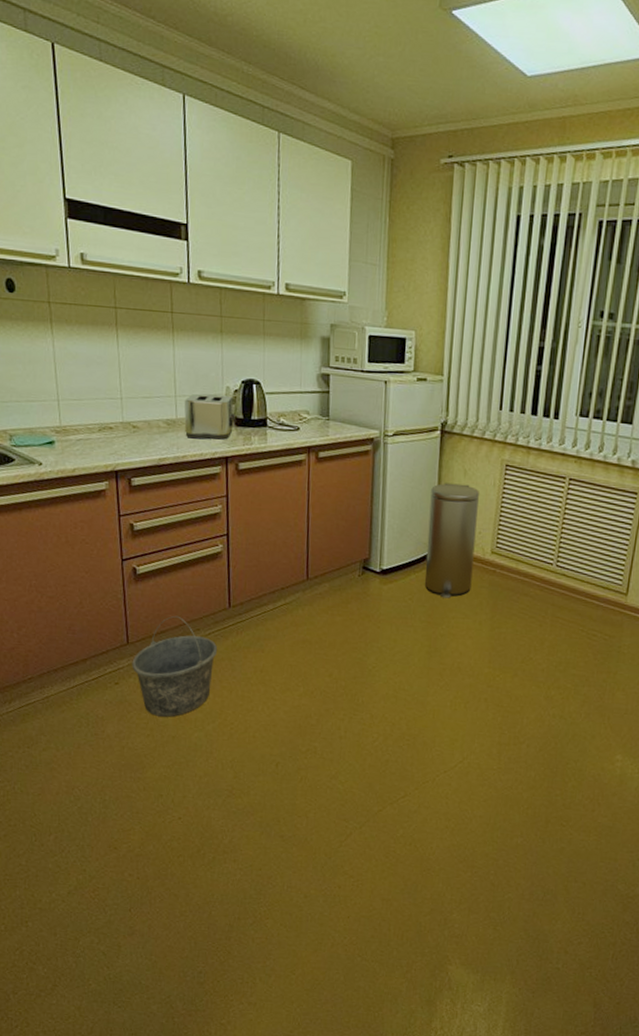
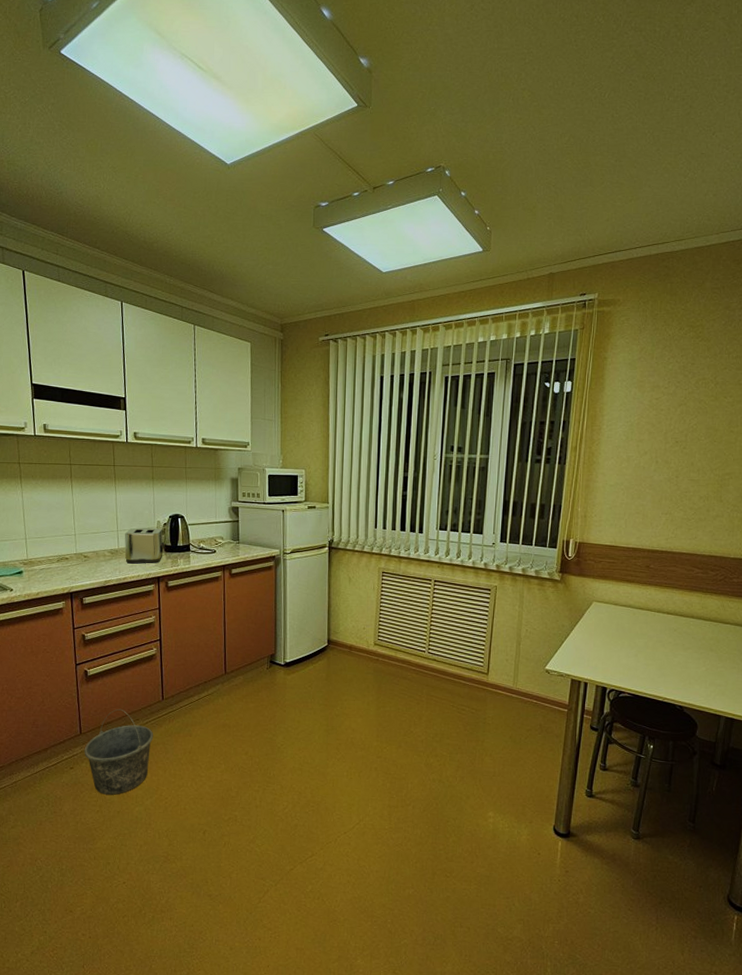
pedal bin: present [424,483,479,599] -> none [320,589,362,684]

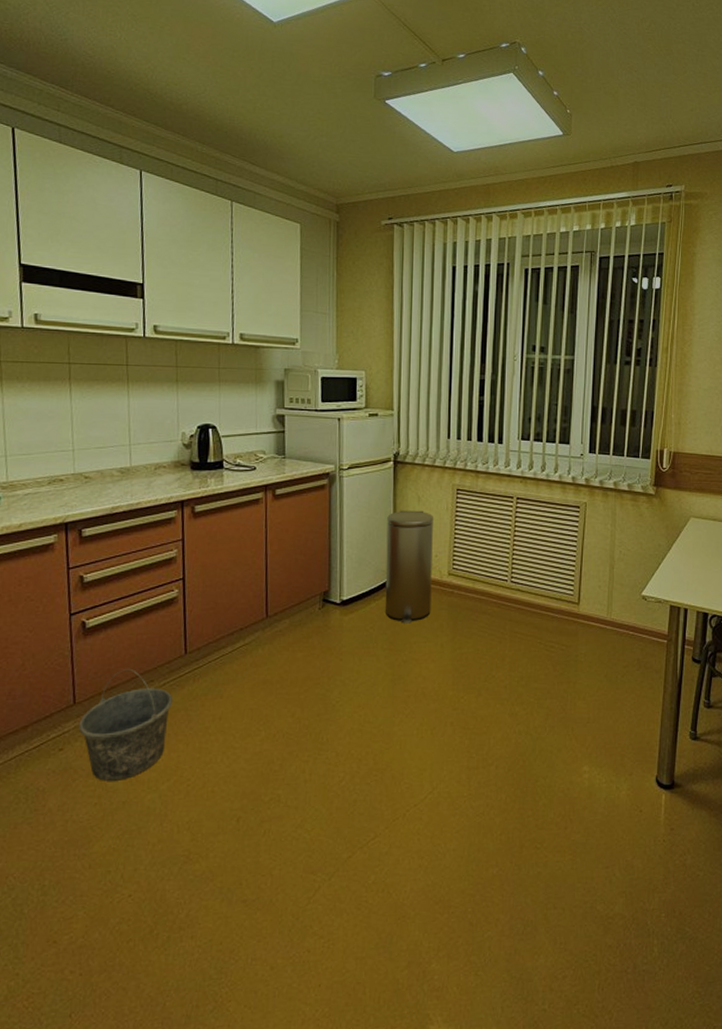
toaster: present [124,527,165,564] -> none [138,441,191,485]
pedal bin: none [320,589,362,684] -> present [385,510,433,624]

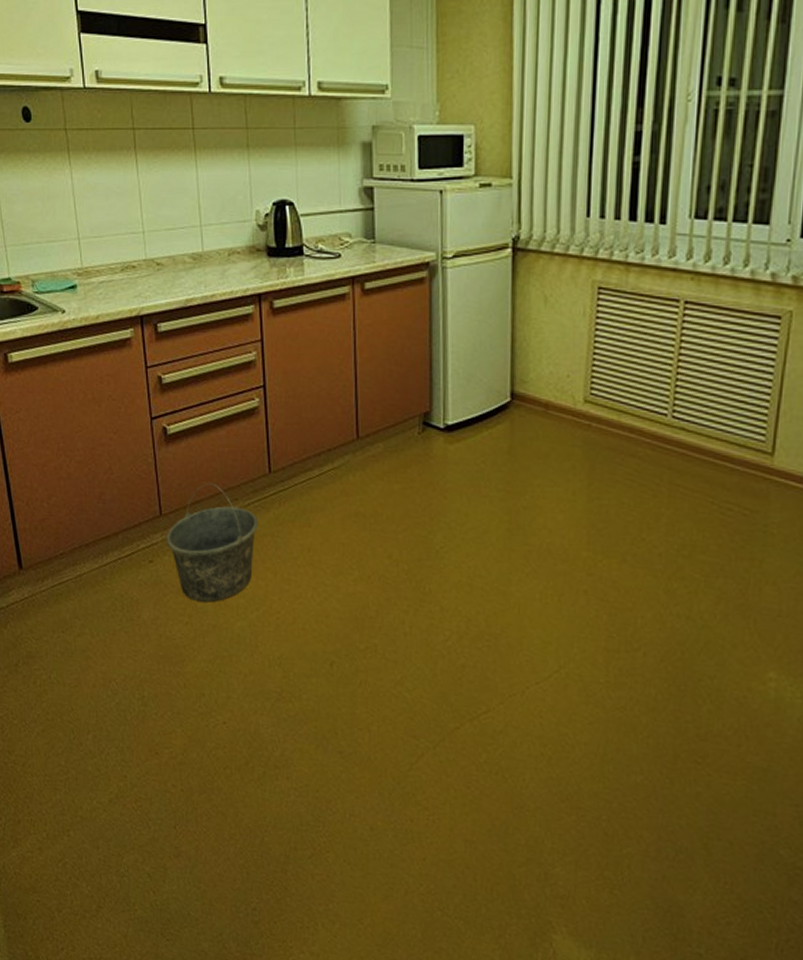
pedal bin: present [385,510,433,624] -> none [500,313,565,461]

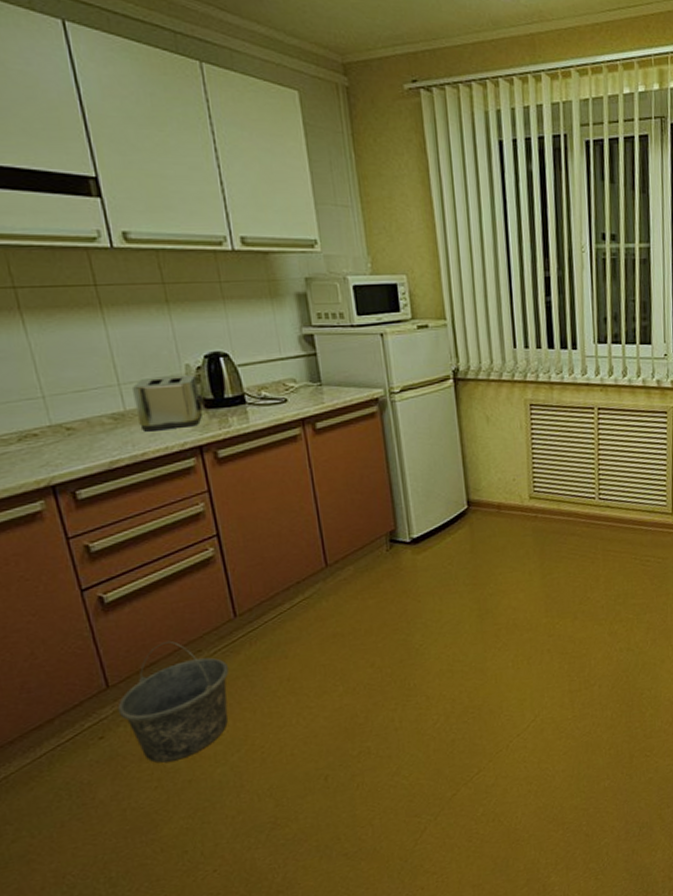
toaster: none [210,221,267,274] -> present [131,375,204,432]

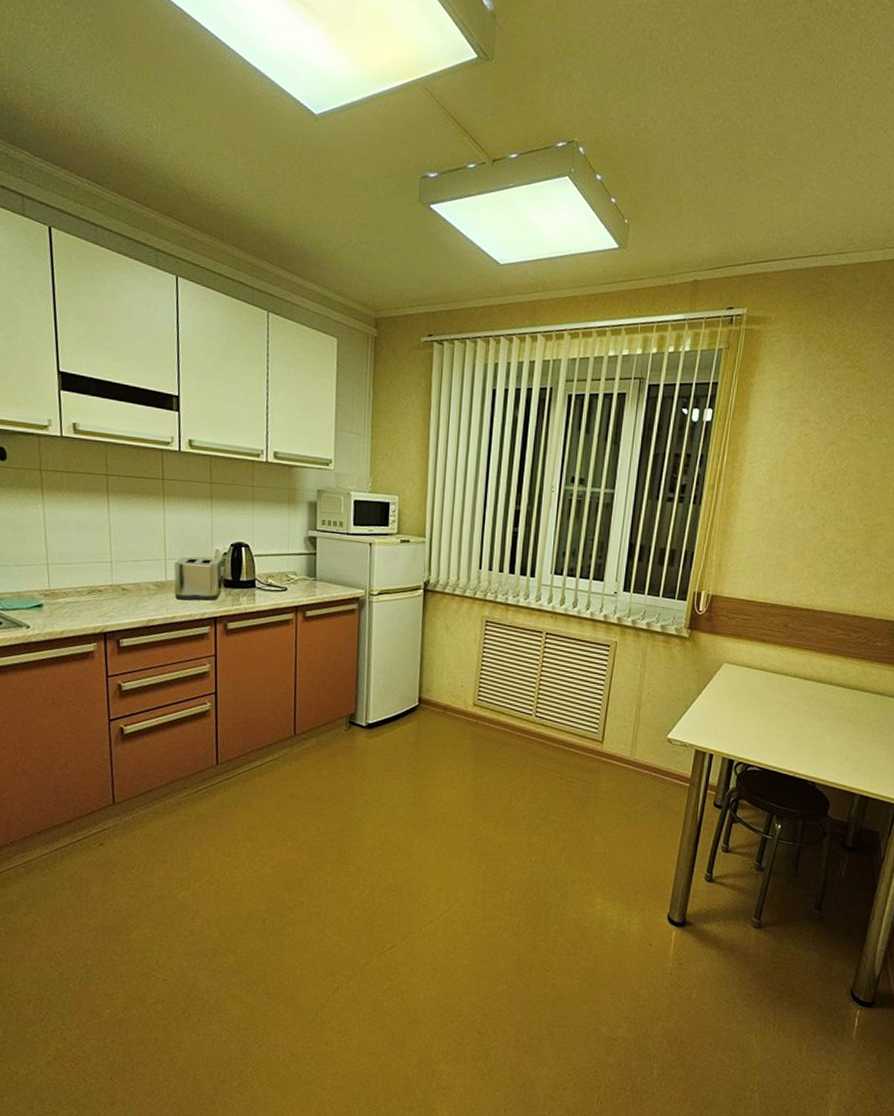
bucket: present [117,640,230,763] -> none [117,774,205,877]

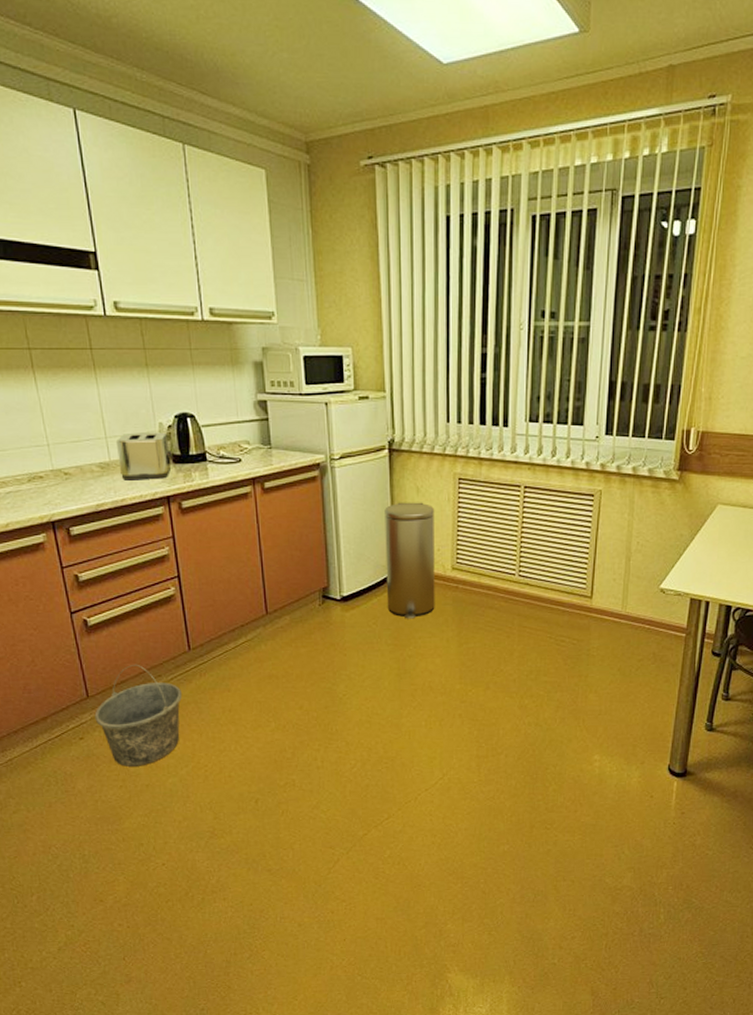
bucket: none [117,774,205,877] -> present [94,664,183,767]
pedal bin: none [409,639,461,750] -> present [385,502,435,619]

